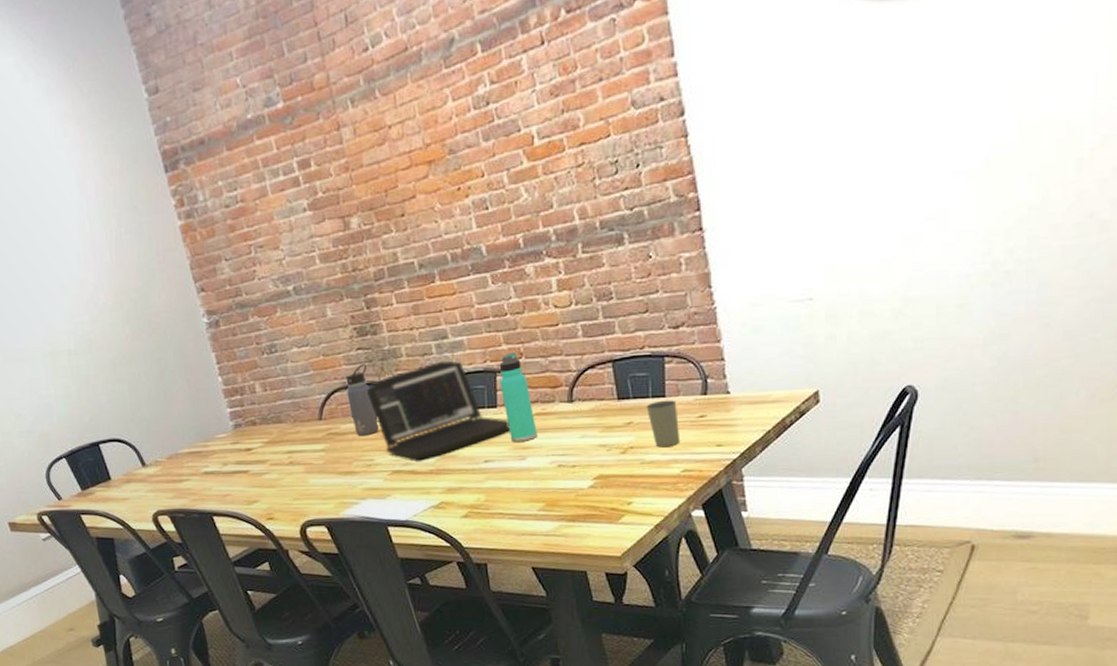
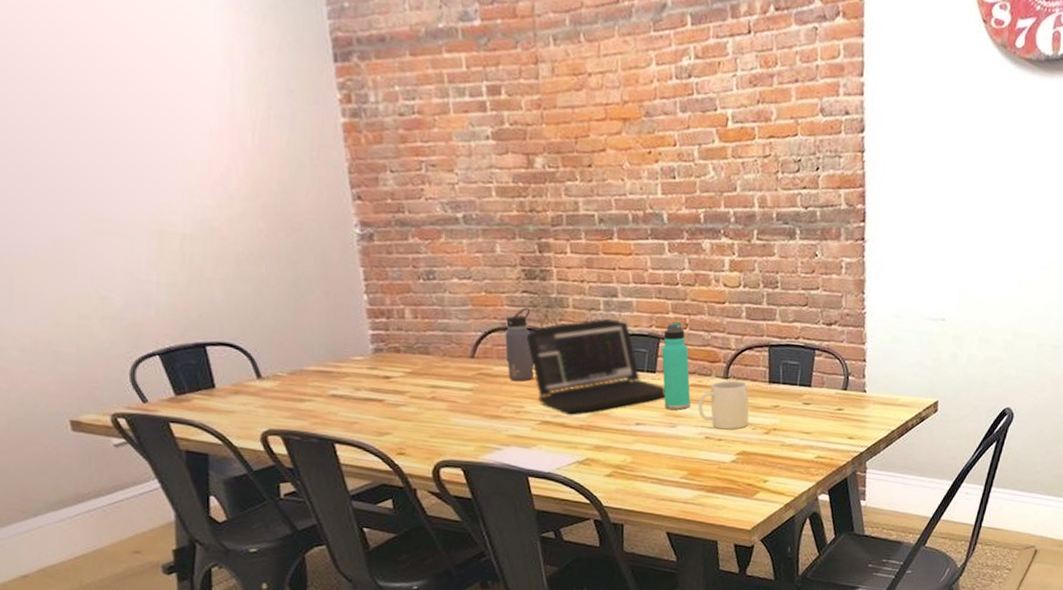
mug: none [545,402,602,455] -> present [698,380,750,430]
cup: present [646,400,681,448] -> none [793,389,820,434]

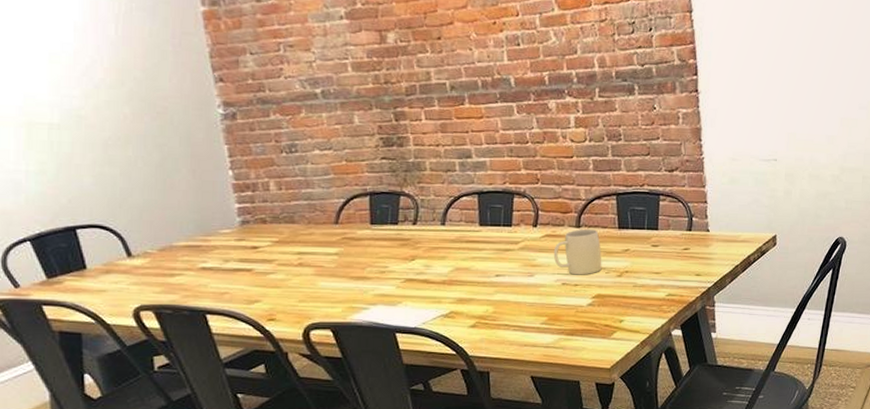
water bottle: present [505,307,534,382] -> none [367,173,396,244]
laptop: present [526,318,666,414] -> none [387,178,522,270]
thermos bottle: present [661,322,691,410] -> none [516,178,546,260]

